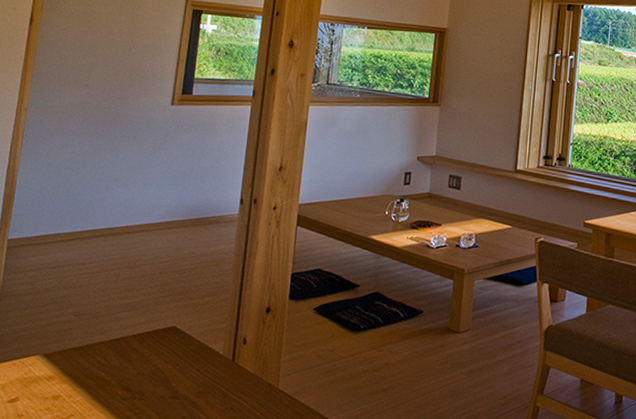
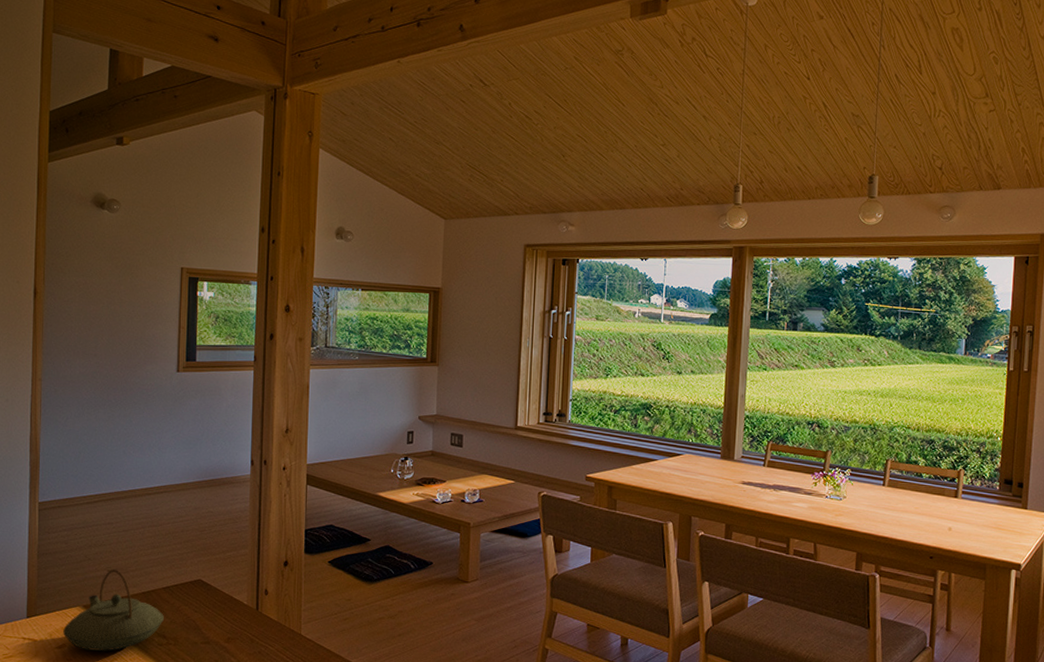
teapot: none [17,314,131,406] -> present [63,569,164,651]

